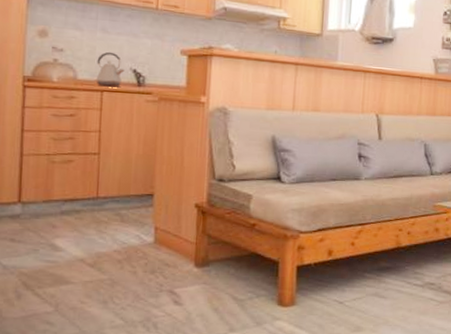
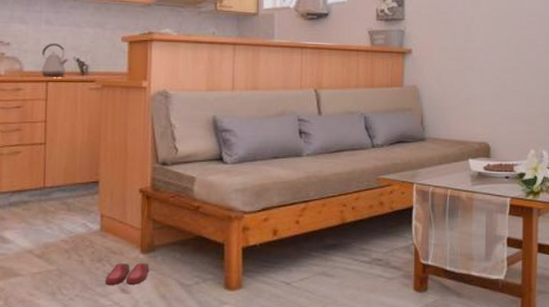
slippers: none [158,276,204,297] -> present [106,263,150,285]

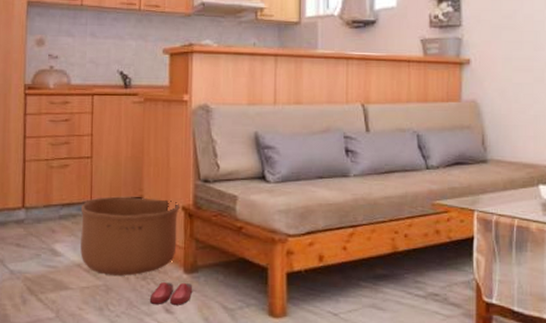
basket: none [32,181,136,259] -> present [80,196,179,276]
kettle: present [39,43,69,77] -> none [86,55,113,90]

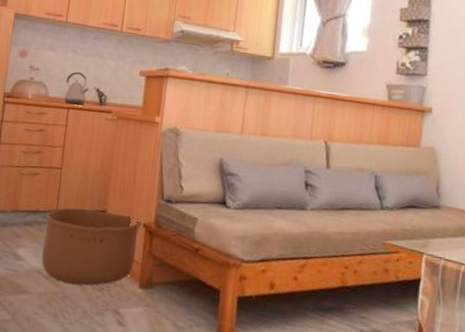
kettle: none [86,55,113,90] -> present [63,71,90,106]
slippers: present [150,282,193,305] -> none [104,295,147,319]

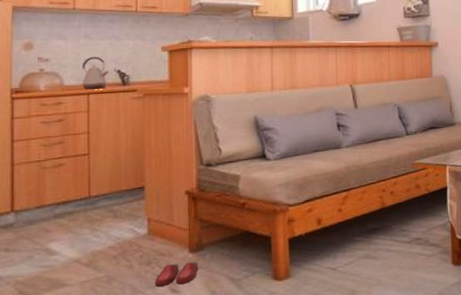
basket: present [41,207,141,286] -> none [78,187,182,266]
slippers: none [104,295,147,319] -> present [156,262,199,287]

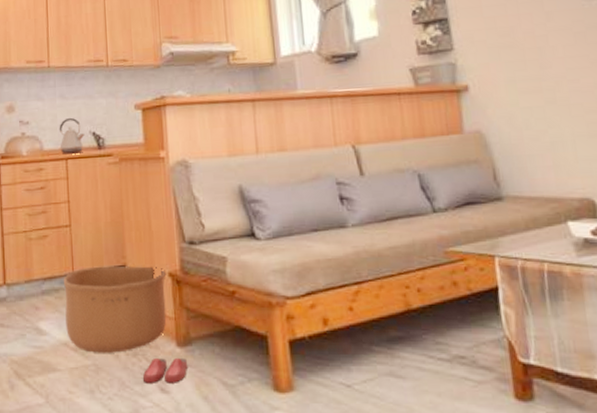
basket: none [78,187,182,266] -> present [63,266,167,353]

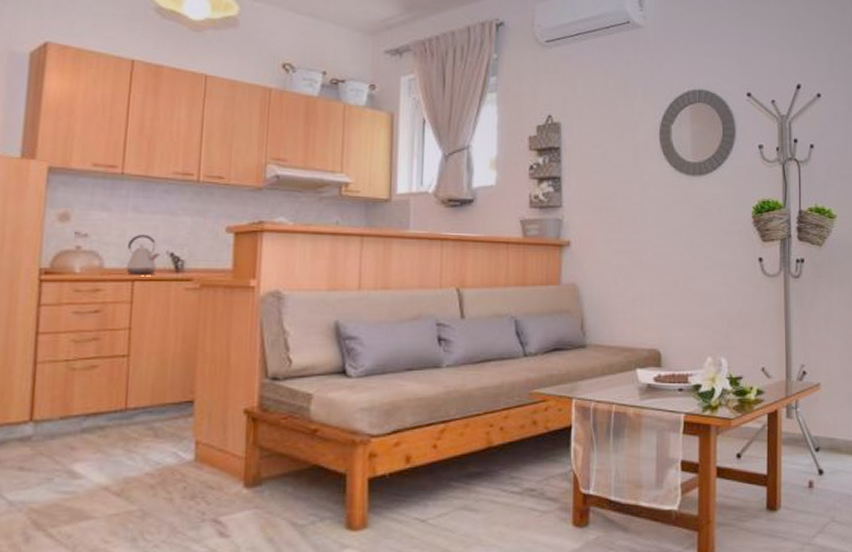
basket: present [63,266,167,353] -> none [109,401,240,497]
slippers: present [143,358,188,383] -> none [200,499,255,528]

